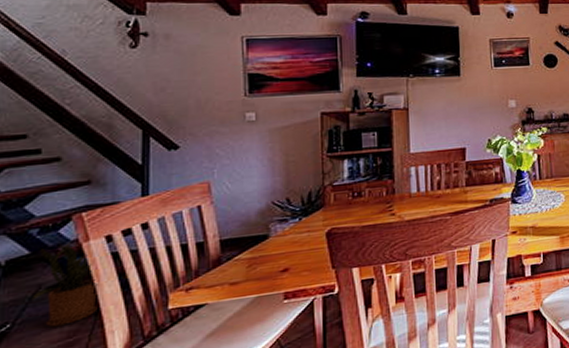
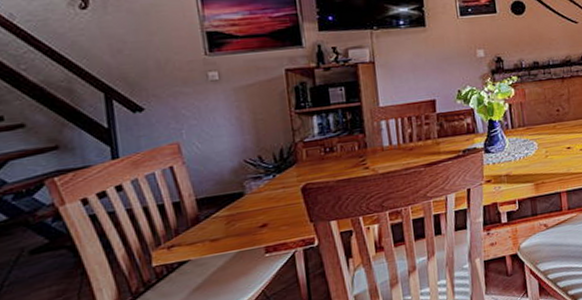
house plant: present [31,241,98,327] -> none [16,205,83,288]

